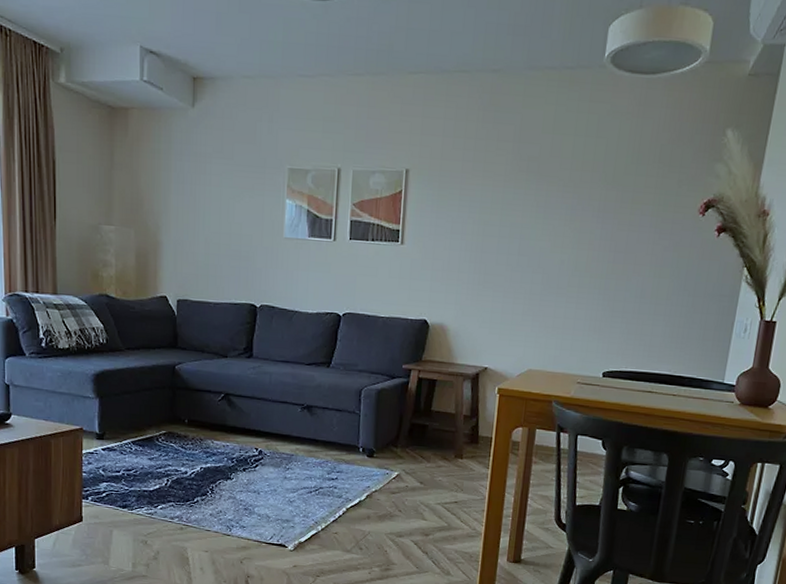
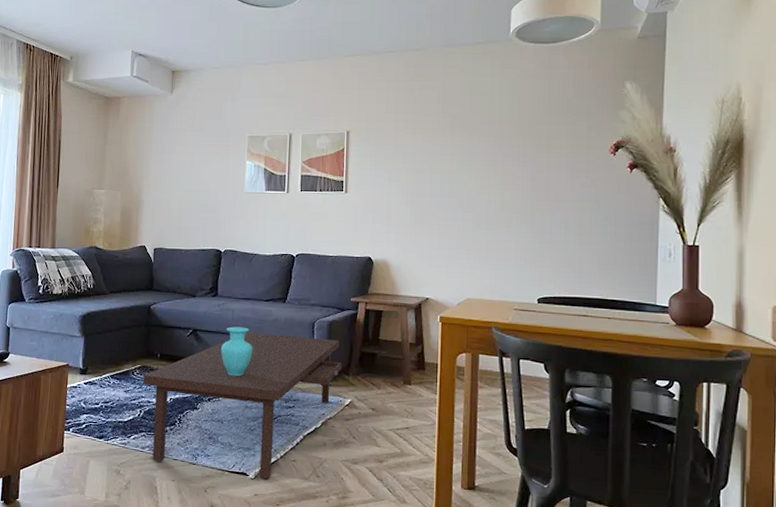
coffee table: none [169,392,390,551] -> present [143,326,342,479]

